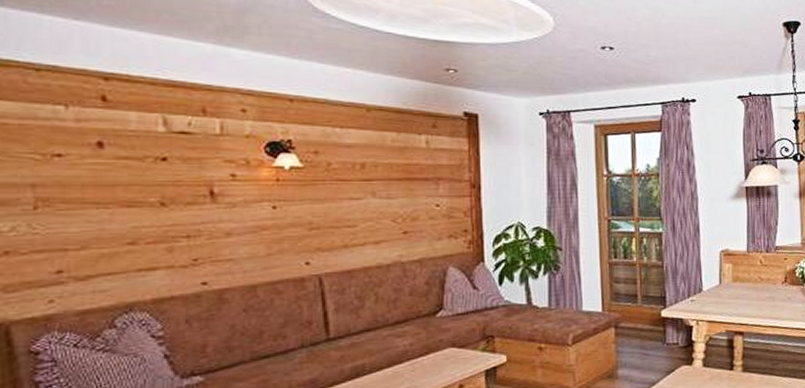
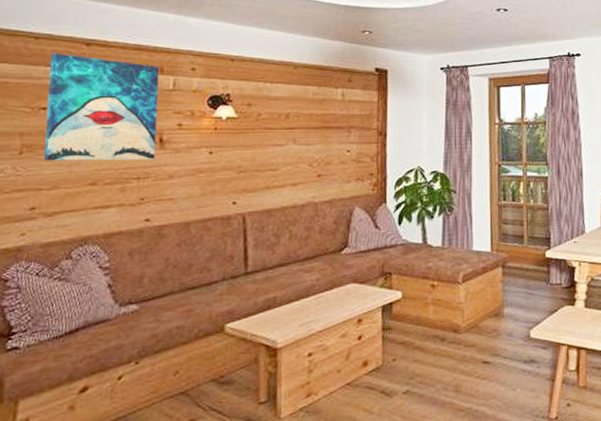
wall art: none [59,88,206,217] -> present [43,53,160,161]

